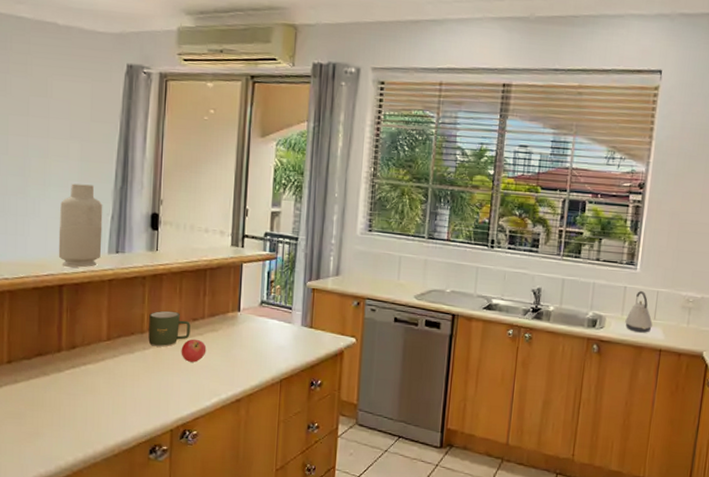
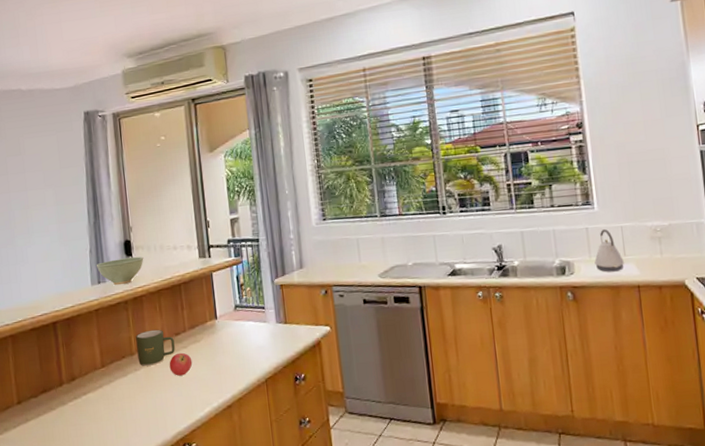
vase: present [58,183,103,268] -> none [44,225,85,305]
bowl: none [116,230,171,259] -> present [96,256,144,286]

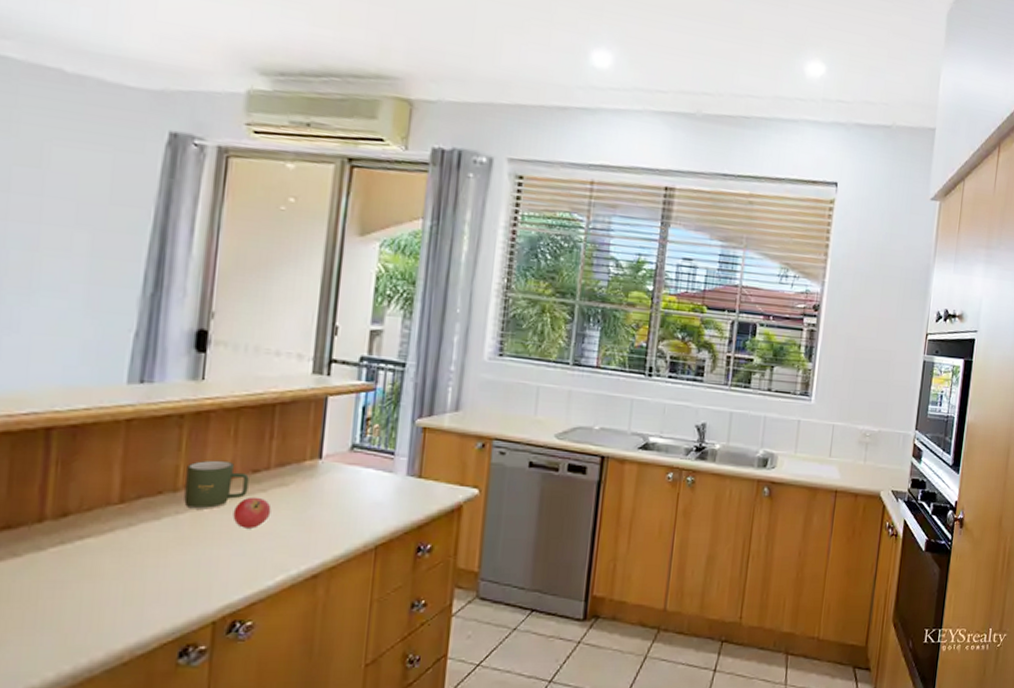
bowl: present [96,256,144,286] -> none [141,352,225,391]
kettle: present [594,229,624,273] -> none [798,425,828,472]

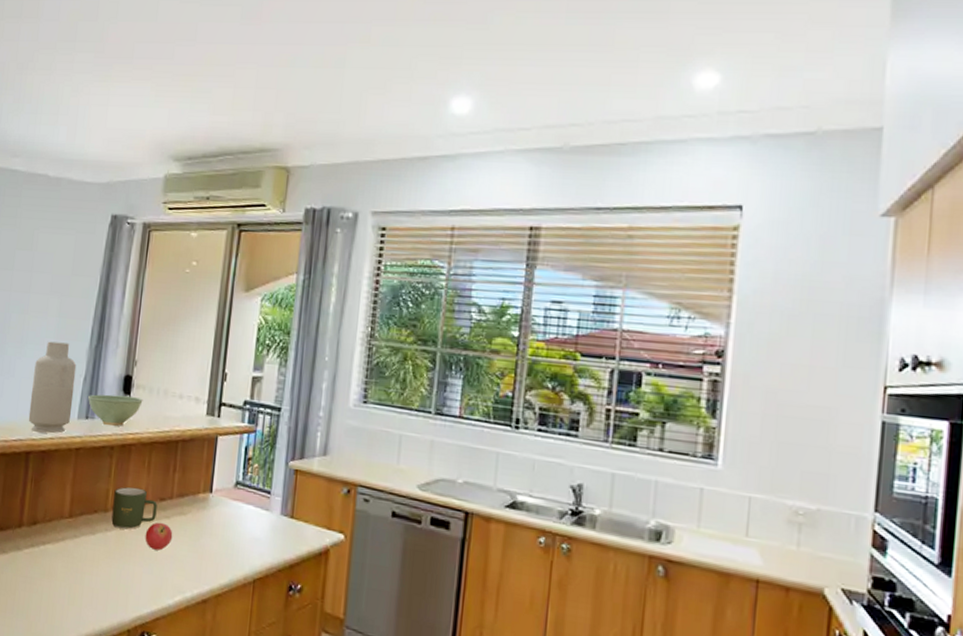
vase: none [46,287,123,404] -> present [28,341,77,434]
bowl: none [141,352,225,391] -> present [87,394,143,426]

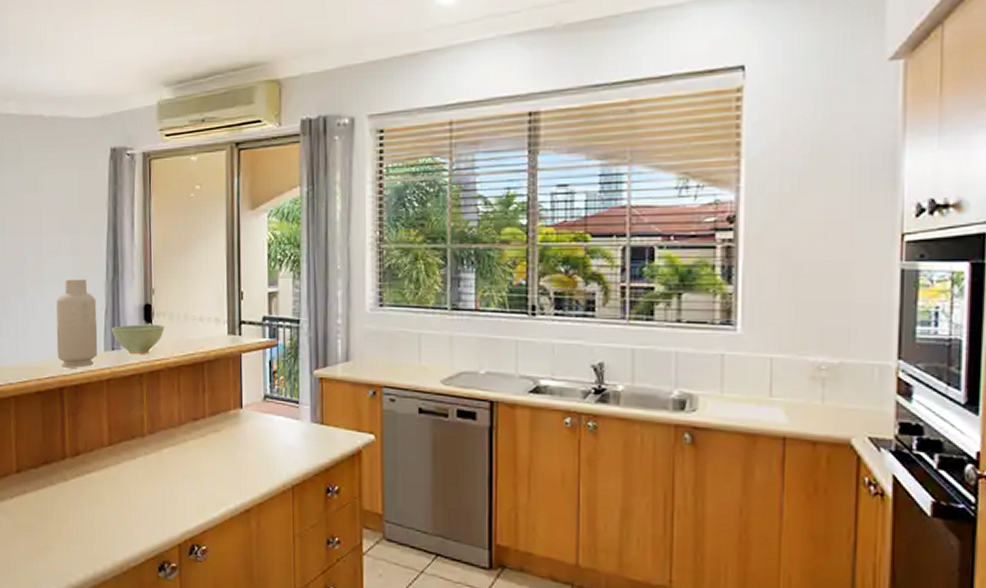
mug: present [111,486,158,530] -> none [149,410,192,451]
fruit: present [145,522,173,551] -> none [183,441,210,468]

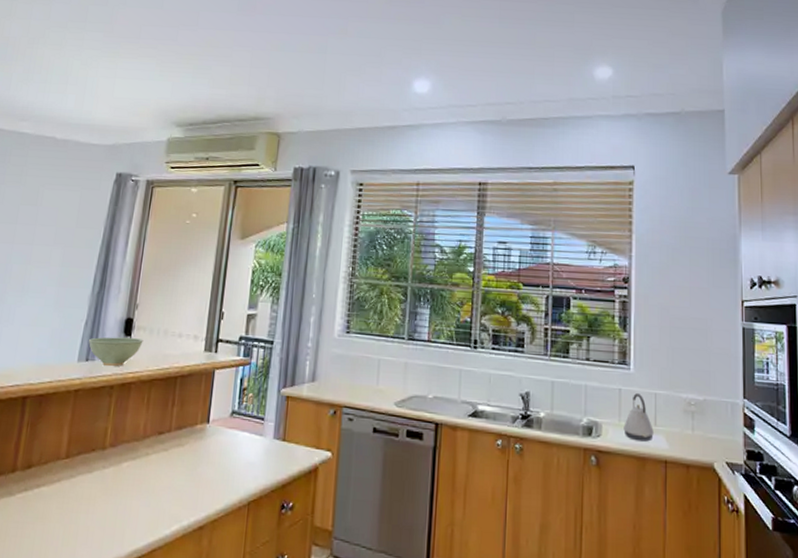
vase: present [56,279,98,368] -> none [26,289,78,378]
kettle: none [727,359,768,415] -> present [623,393,654,442]

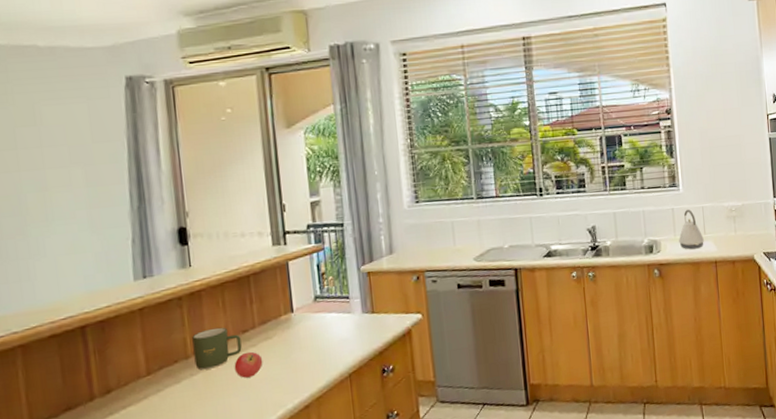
bowl: present [88,337,144,367] -> none [140,245,204,280]
mug: none [109,423,156,465] -> present [192,327,242,370]
fruit: none [142,455,171,483] -> present [234,351,263,378]

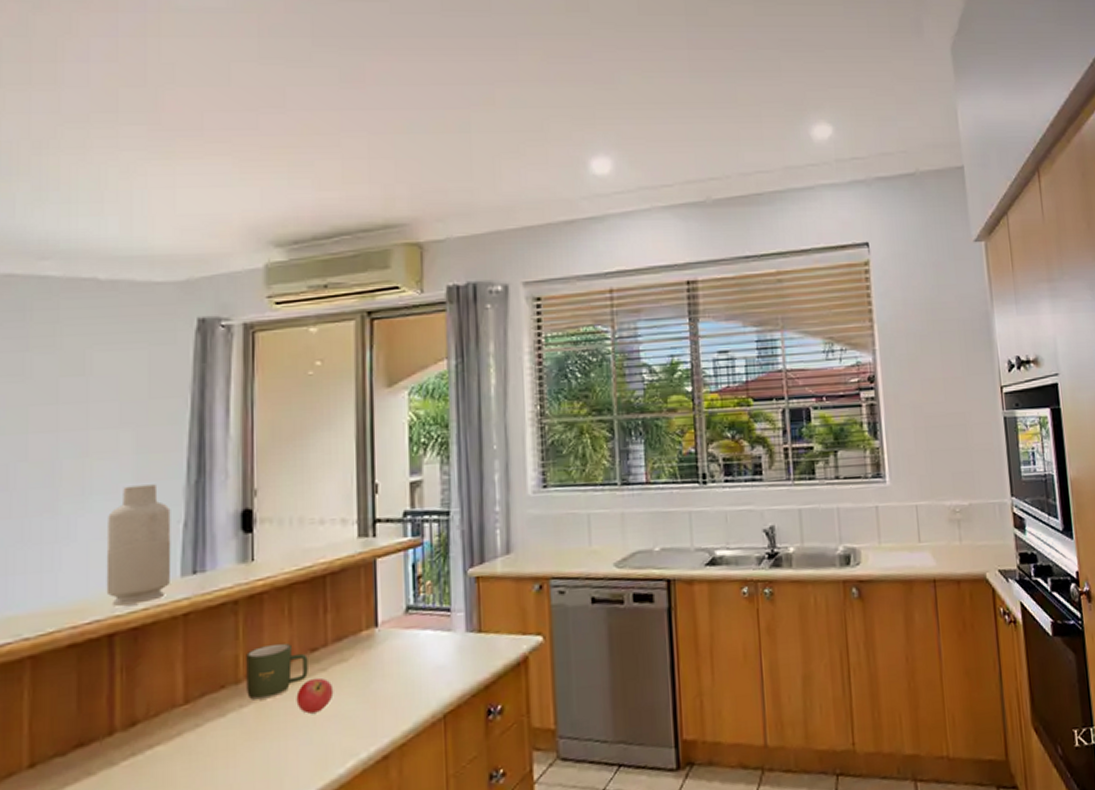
vase: none [69,210,126,305] -> present [106,484,171,606]
kettle: present [679,210,704,250] -> none [884,509,919,563]

